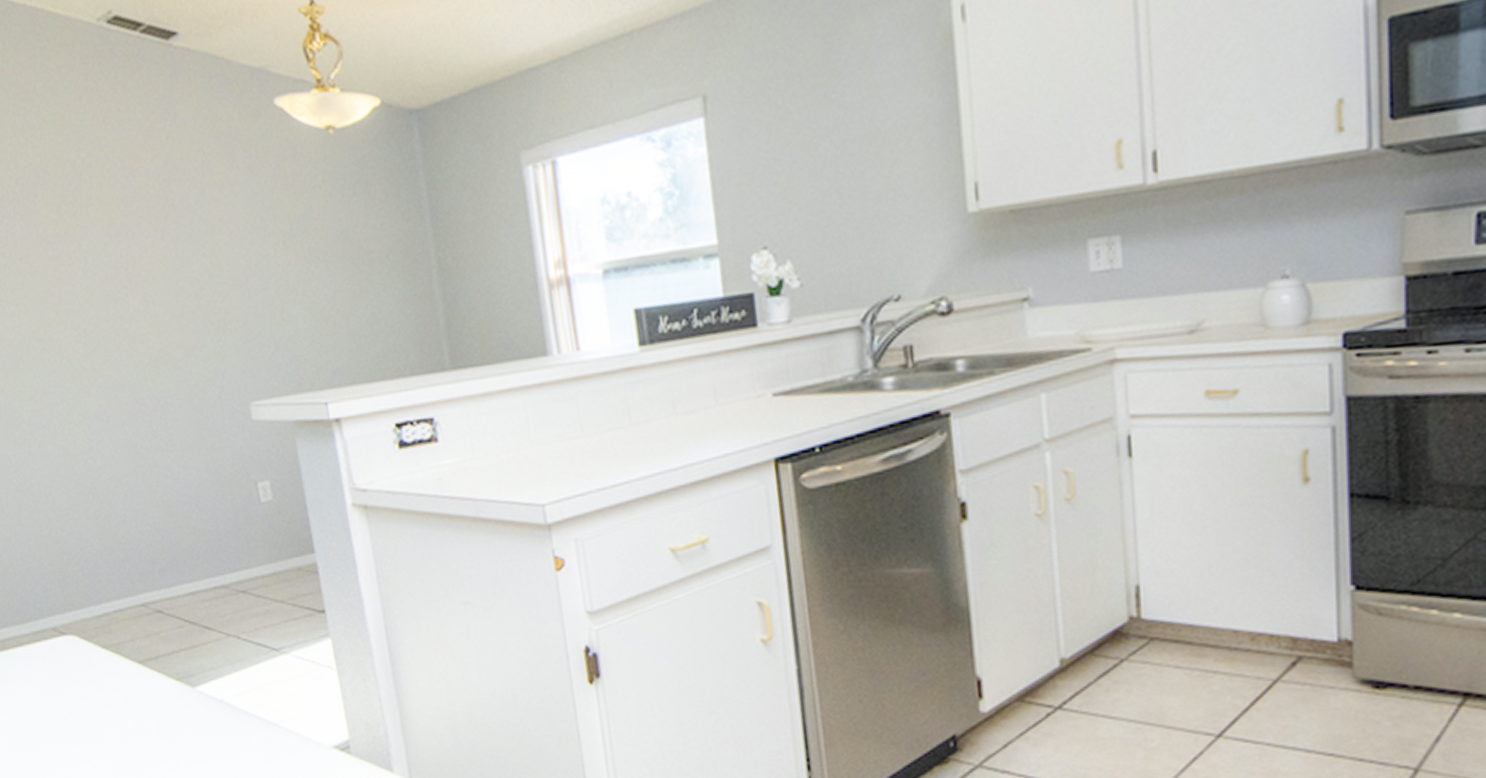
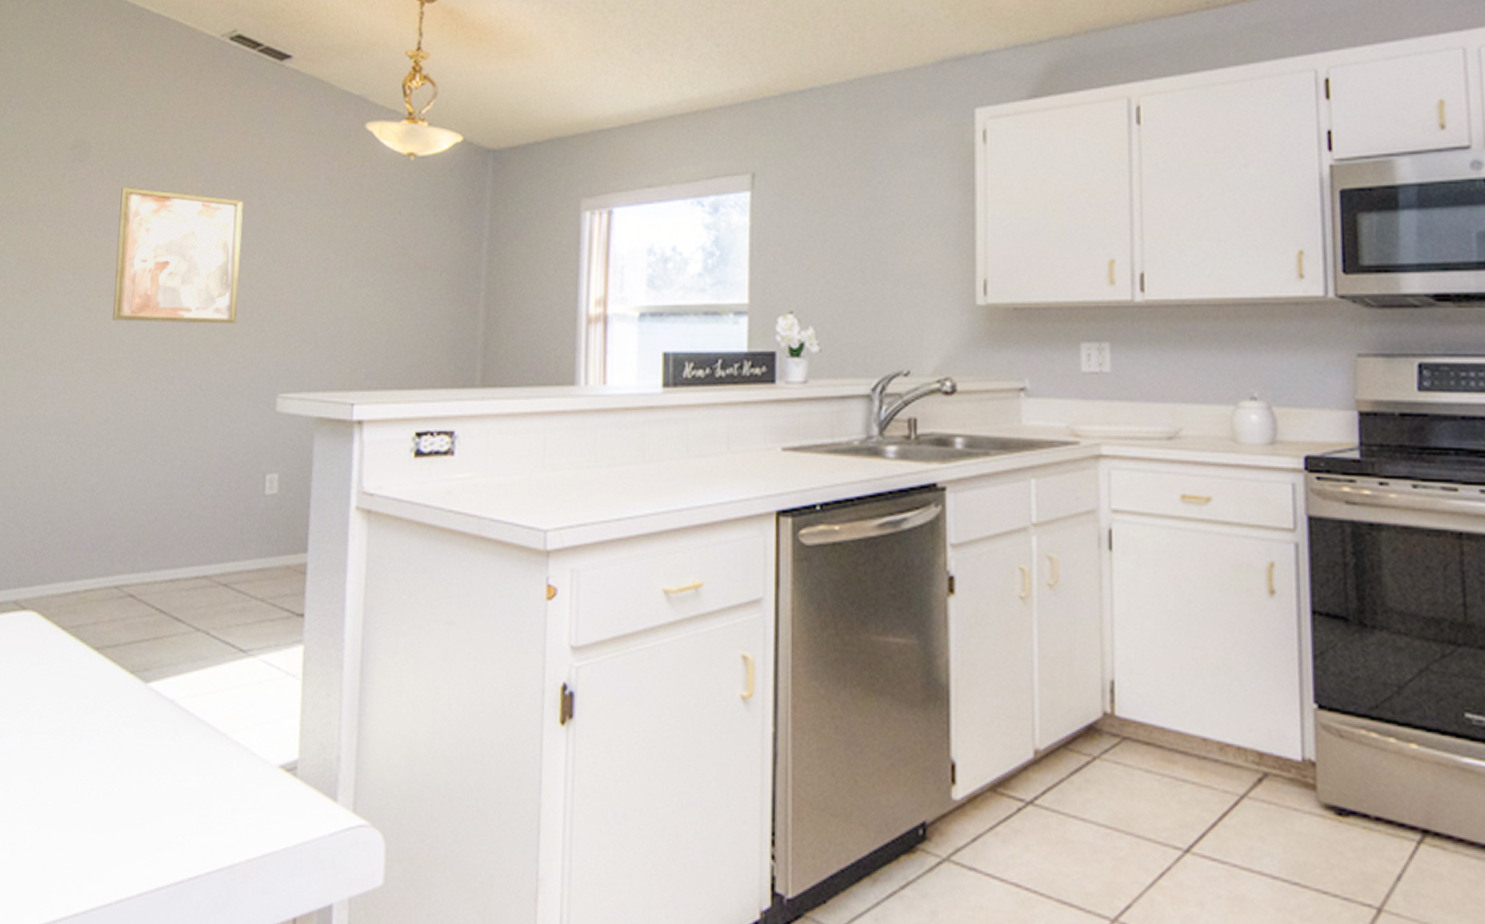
wall art: none [39,203,191,349] -> present [113,187,244,324]

